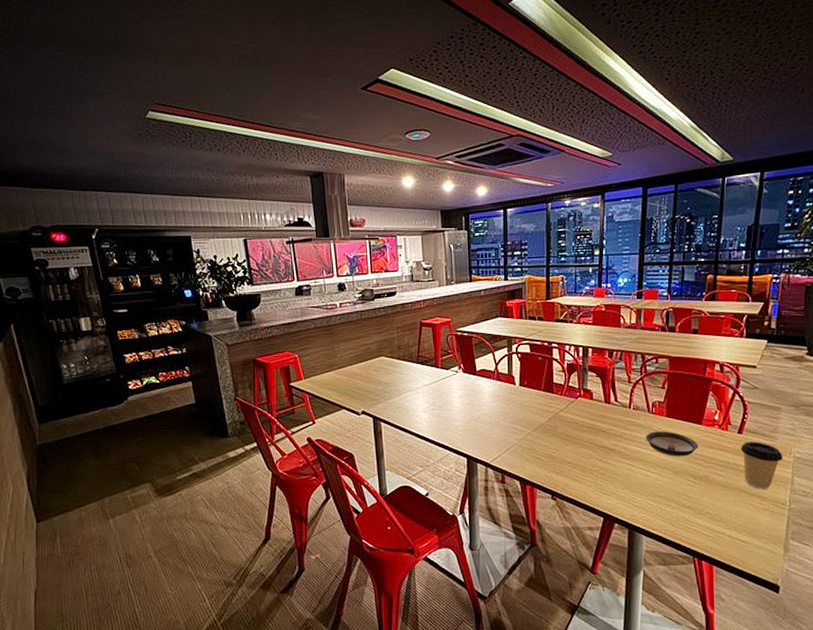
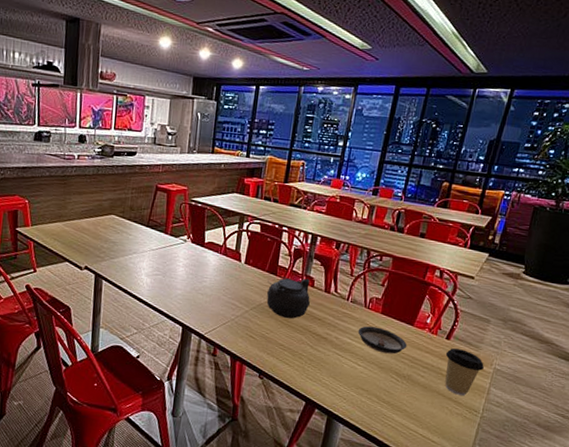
teapot: none [545,391,593,435] -> present [266,276,311,319]

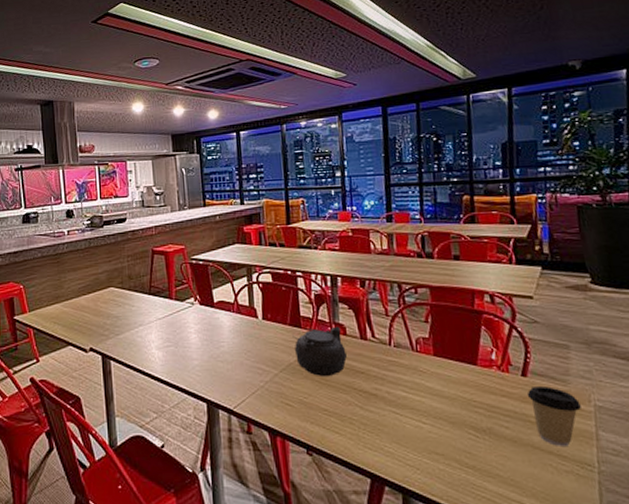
saucer: present [358,326,407,355] -> none [411,373,477,404]

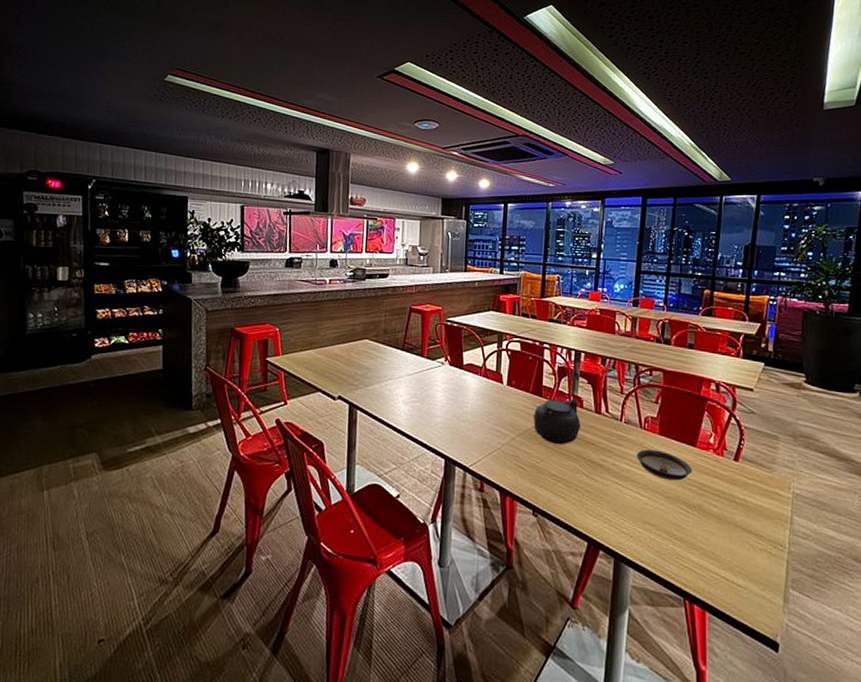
saucer: none [411,373,477,404] -> present [636,449,693,481]
coffee cup: present [526,386,581,446] -> none [736,471,781,527]

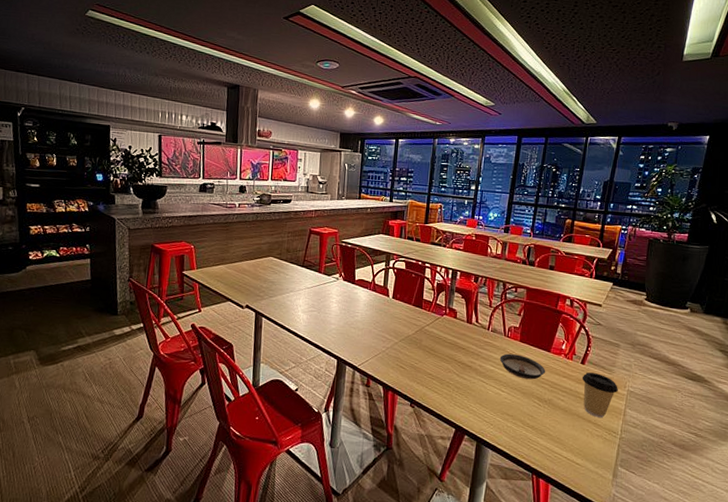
teapot: present [533,397,581,445] -> none [413,309,455,349]
coffee cup: none [736,471,781,527] -> present [582,372,618,418]

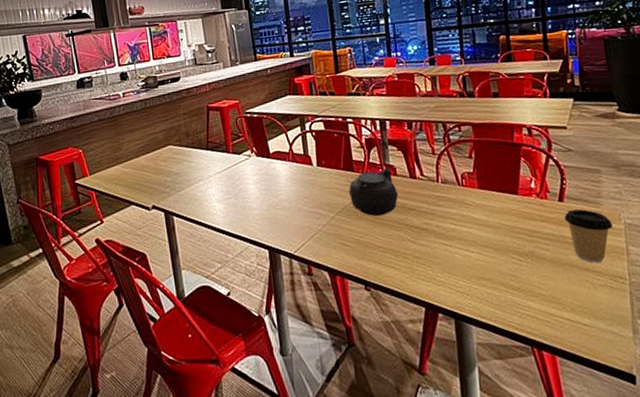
teapot: none [413,309,455,349] -> present [346,167,399,217]
saucer: present [499,353,546,380] -> none [459,204,519,233]

